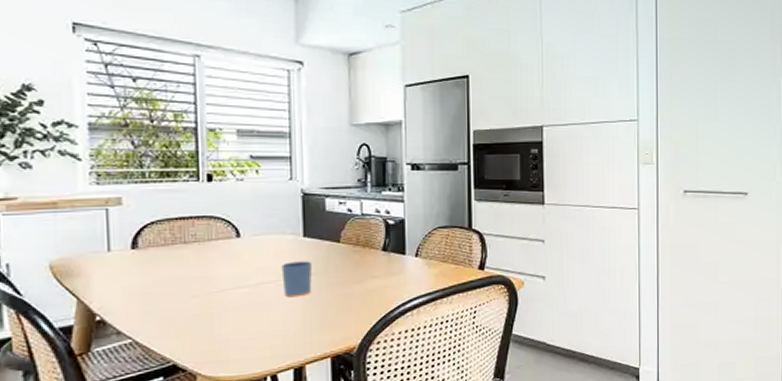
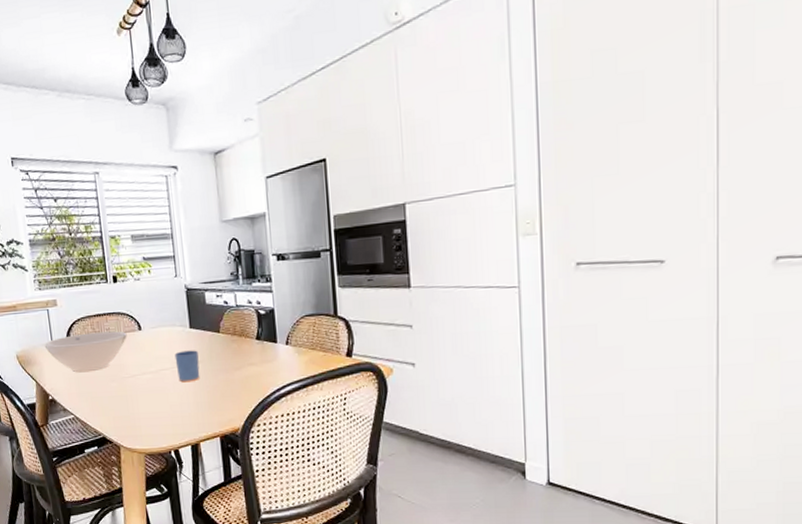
bowl: none [96,237,220,287] -> present [44,331,127,373]

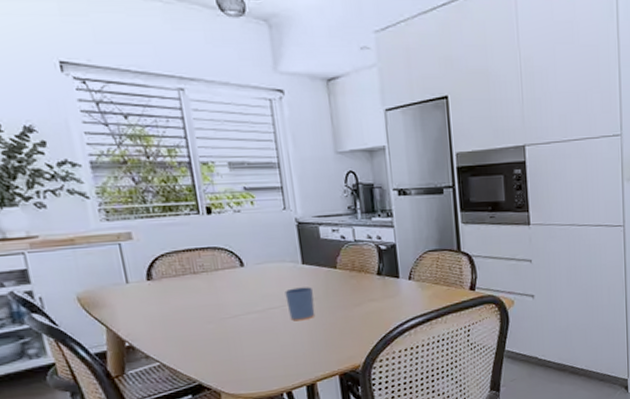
bowl: present [44,331,127,373] -> none [116,267,227,315]

